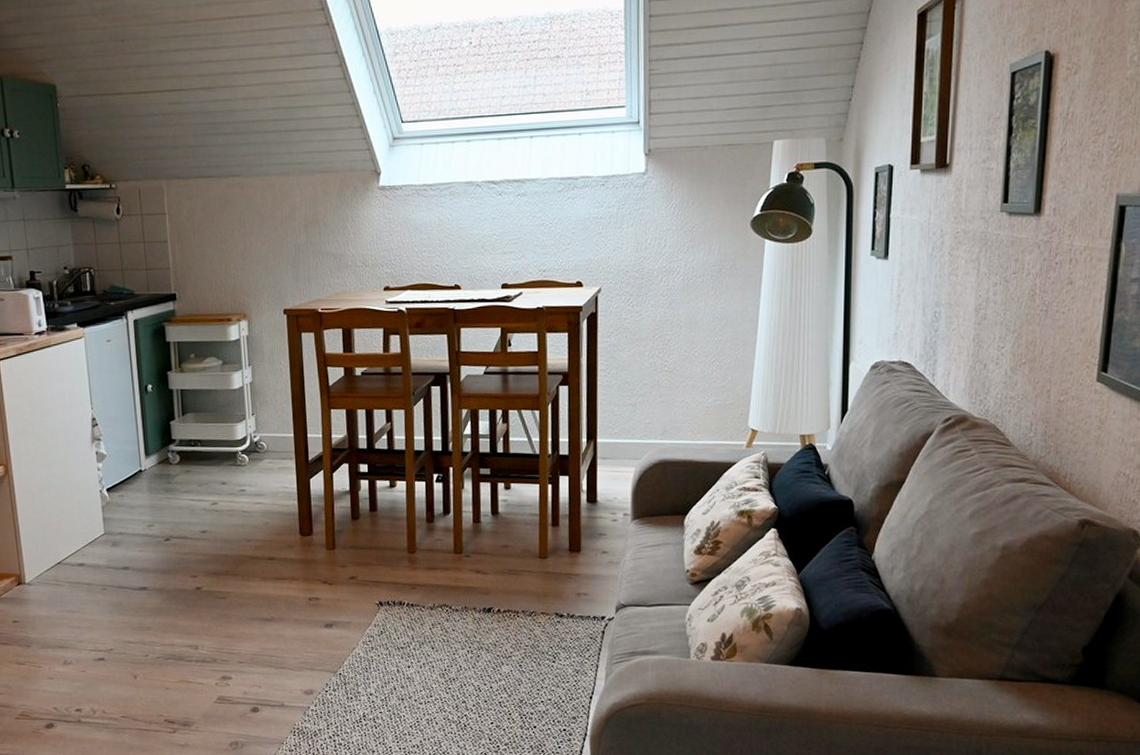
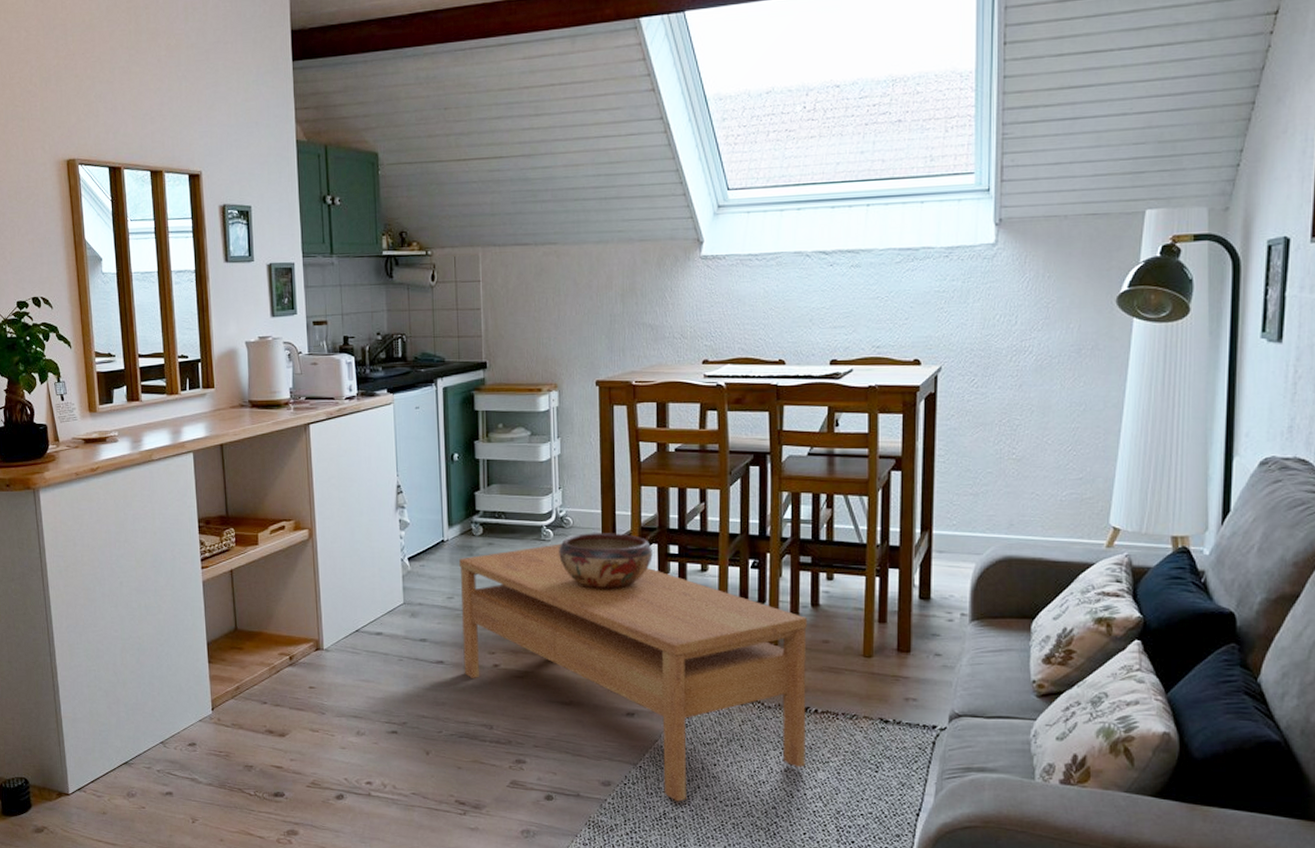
coffee table: none [158,468,491,704] -> present [459,543,807,802]
decorative bowl: none [254,455,344,511] -> present [559,533,653,590]

